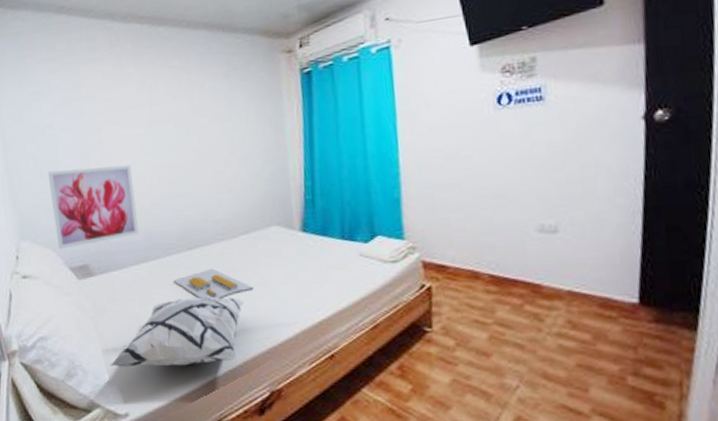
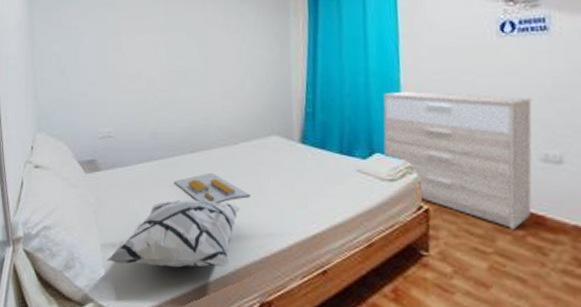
wall art: present [47,165,139,249] -> none [68,68,145,142]
sideboard: none [383,169,529,300] -> present [383,91,532,230]

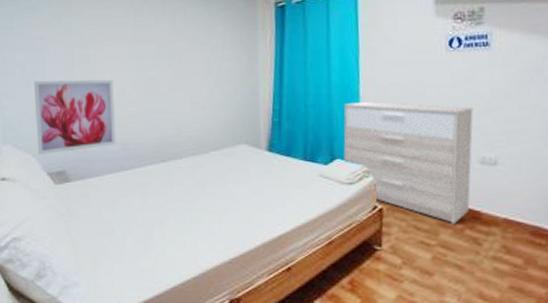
wall art: none [68,68,145,142] -> present [33,79,116,154]
decorative pillow: present [106,199,241,268] -> none [79,207,211,272]
tray: present [174,172,251,203] -> none [145,180,220,210]

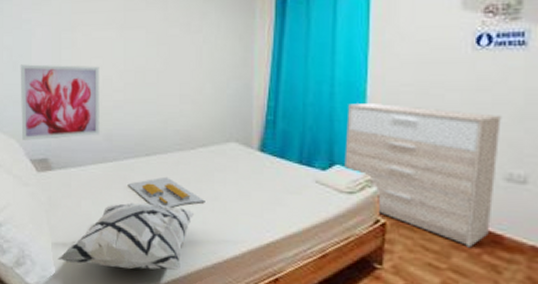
decorative pillow: none [79,207,211,272] -> present [57,202,195,270]
tray: none [145,180,220,210] -> present [128,176,205,208]

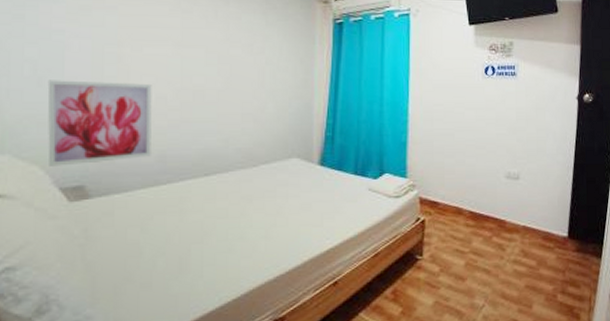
decorative pillow: present [57,202,195,270] -> none [95,224,257,301]
tray: present [128,176,205,208] -> none [184,195,268,227]
sideboard: present [344,104,501,248] -> none [392,120,502,233]

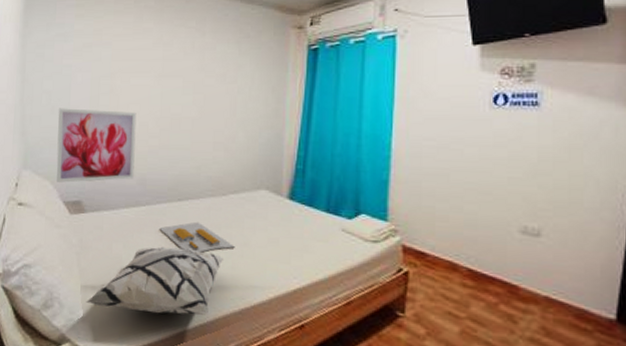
decorative pillow: none [95,224,257,301] -> present [86,246,224,315]
tray: none [184,195,268,227] -> present [159,221,235,253]

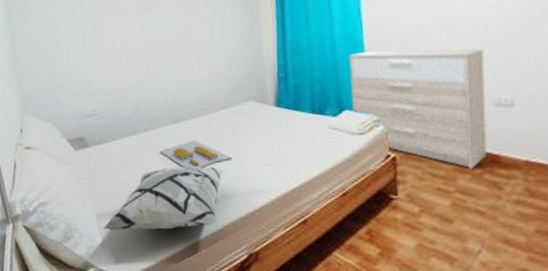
wall art: present [56,108,137,183] -> none [48,47,129,123]
sideboard: none [370,155,517,298] -> present [349,48,488,170]

